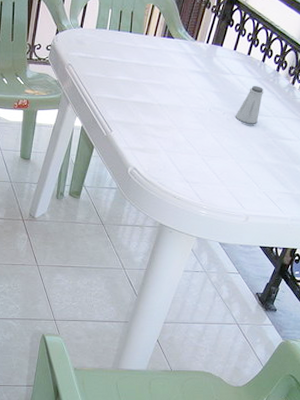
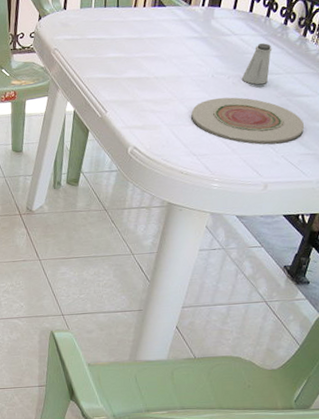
plate: none [188,131,286,180] -> present [191,97,305,145]

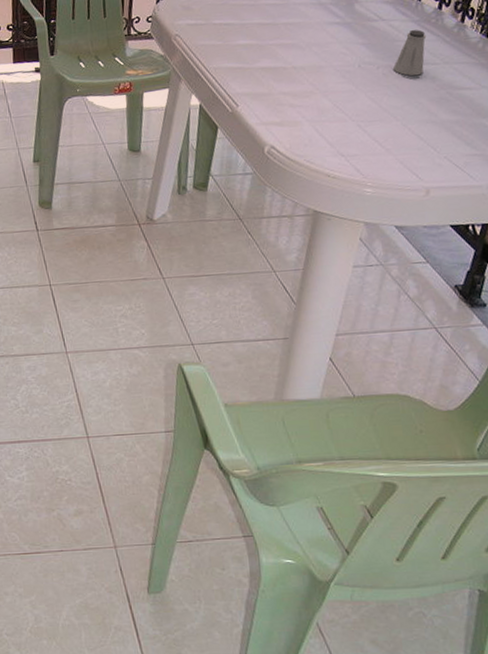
plate: present [191,97,305,145] -> none [336,90,469,144]

